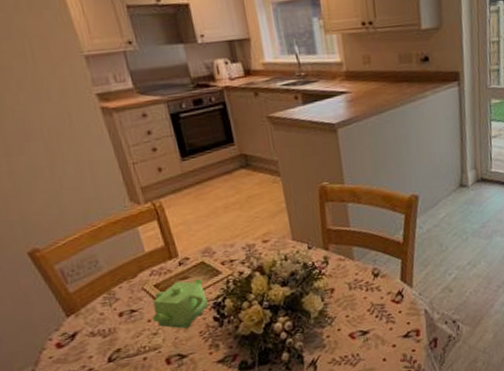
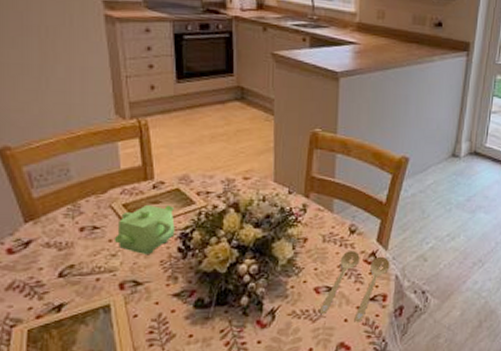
spoon: none [357,293,418,360] -> present [319,251,390,322]

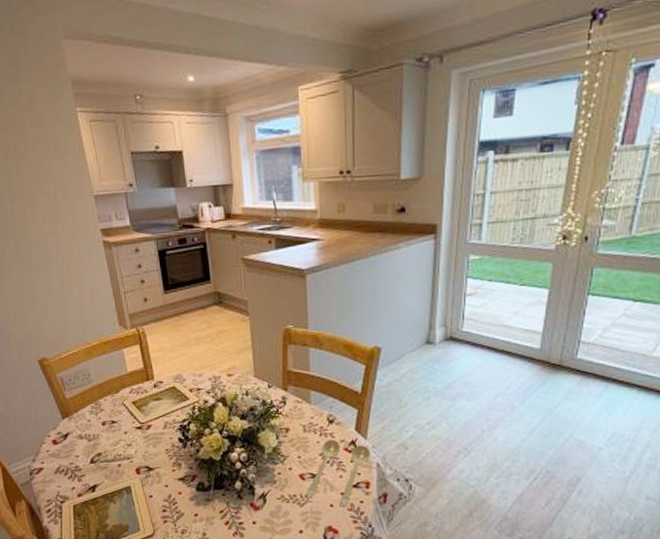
teapot: present [114,204,175,255] -> none [128,401,175,445]

